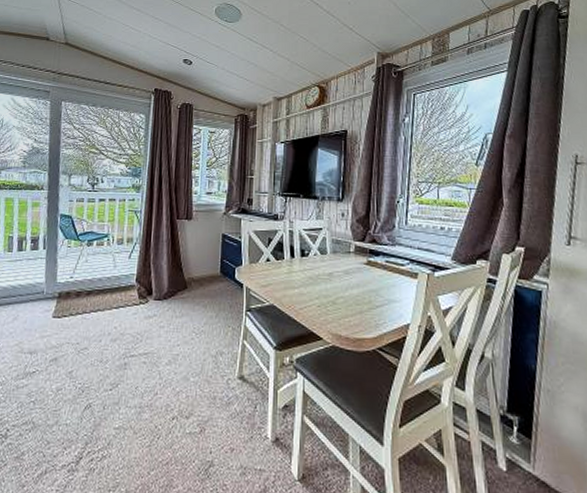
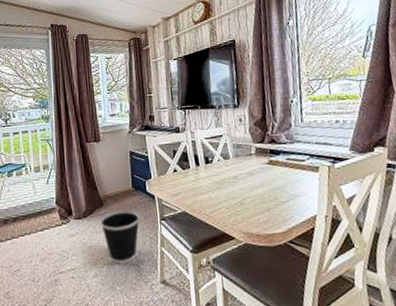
wastebasket: none [181,295,224,354] -> present [99,209,140,264]

